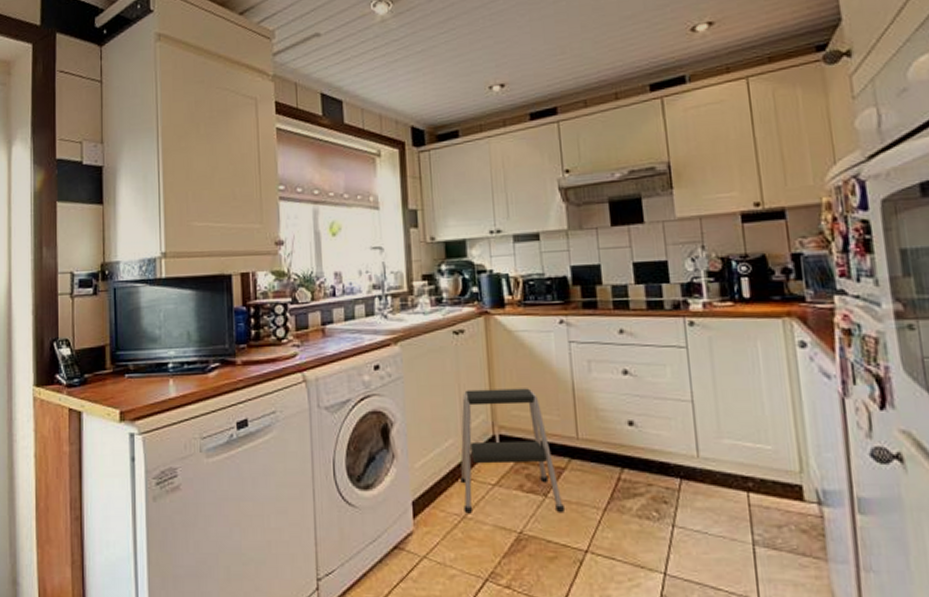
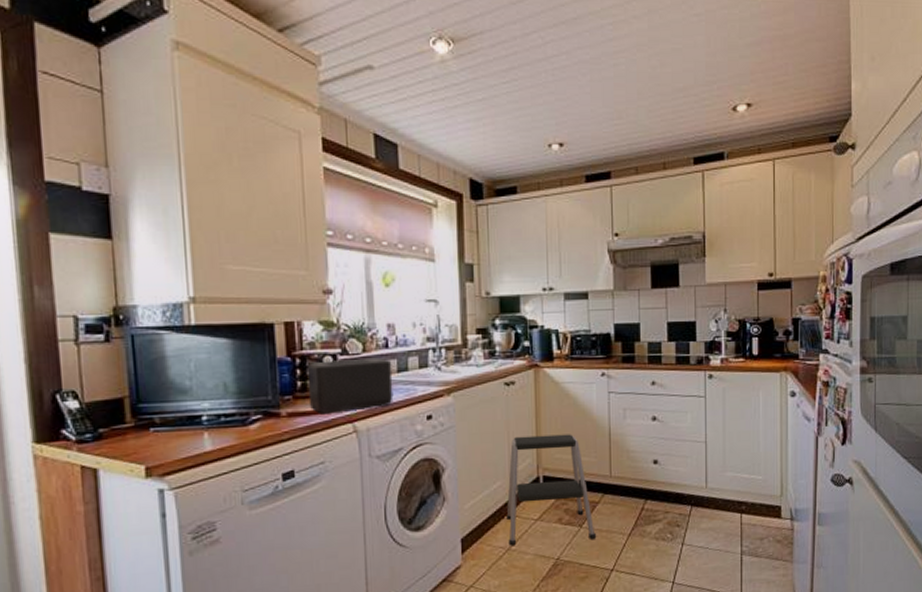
toaster: none [260,306,341,363] -> present [307,357,394,414]

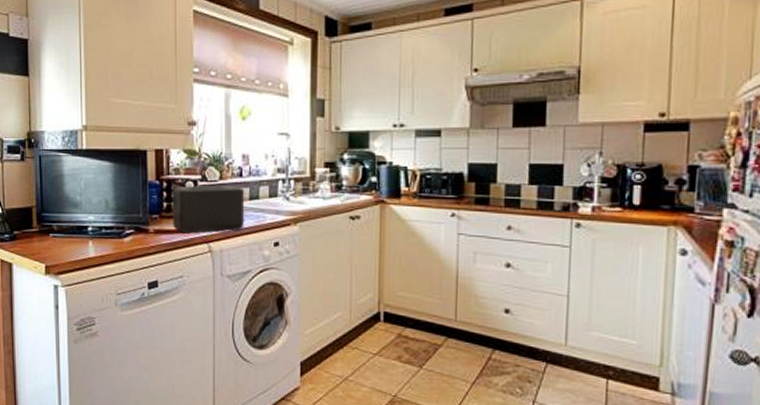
step stool: present [506,434,596,546] -> none [345,270,436,382]

